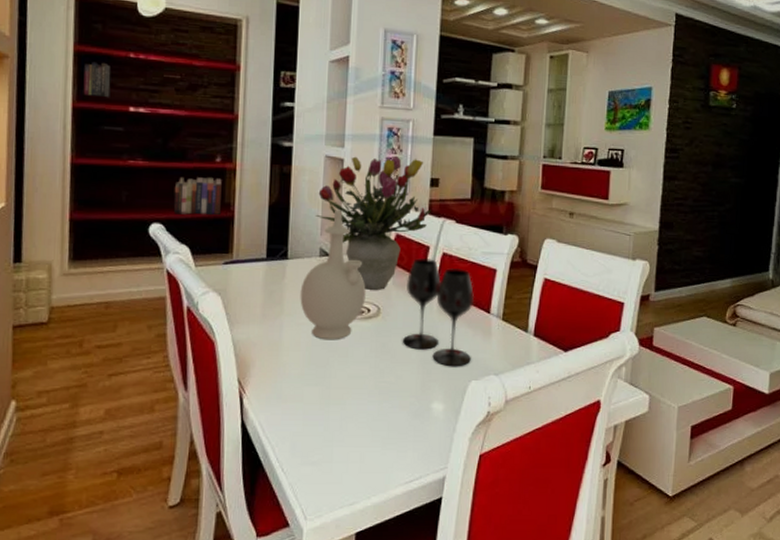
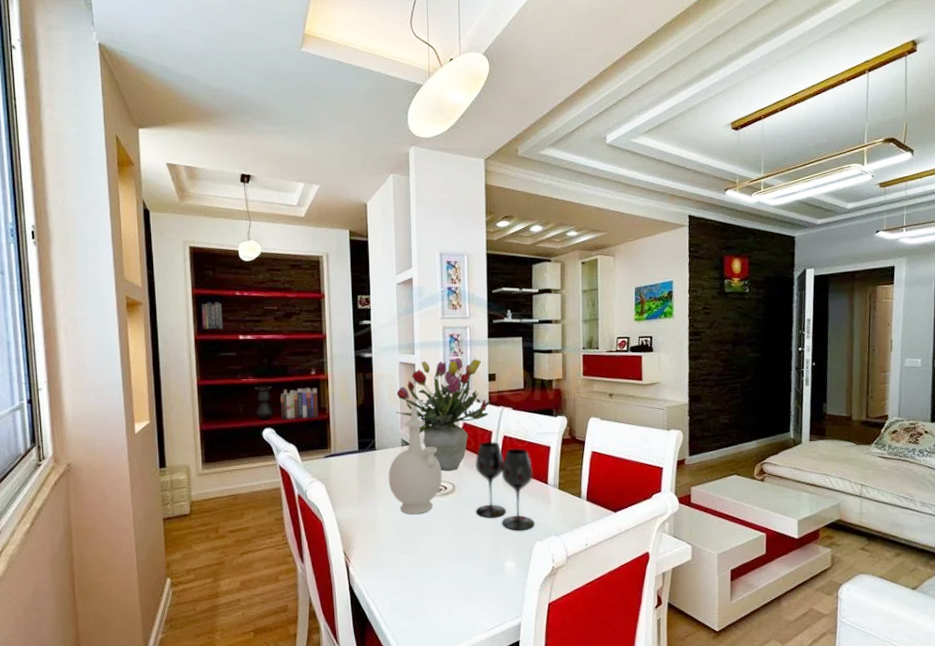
vase: none [141,170,166,214] -> present [255,385,275,421]

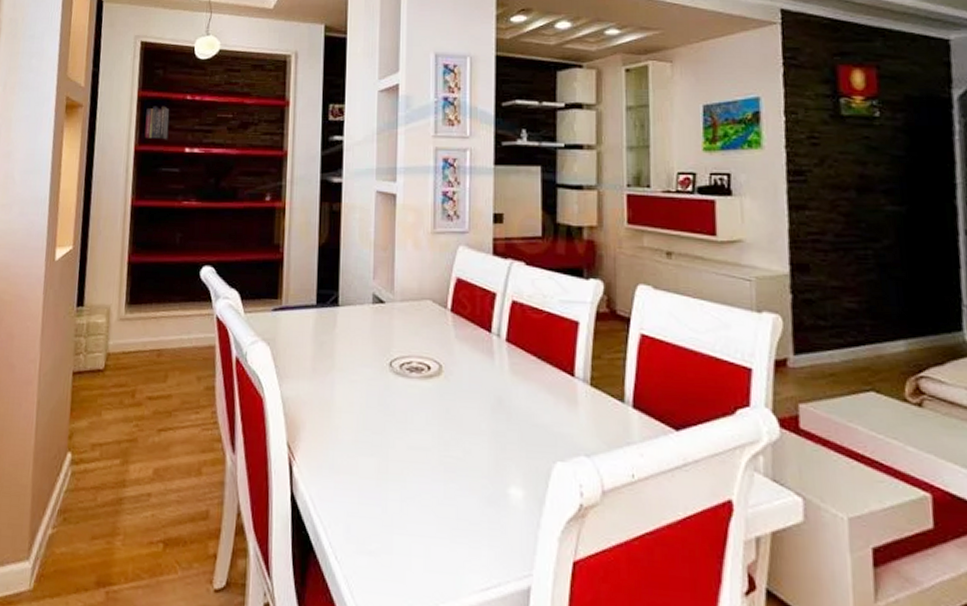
vase: present [255,385,275,421] -> none [193,211,217,256]
books: present [280,388,318,420] -> none [224,217,271,258]
vase: present [388,407,442,515] -> none [352,252,425,402]
flower arrangement: present [396,357,491,471] -> none [368,189,496,344]
wine glass: present [475,440,535,530] -> none [470,306,554,442]

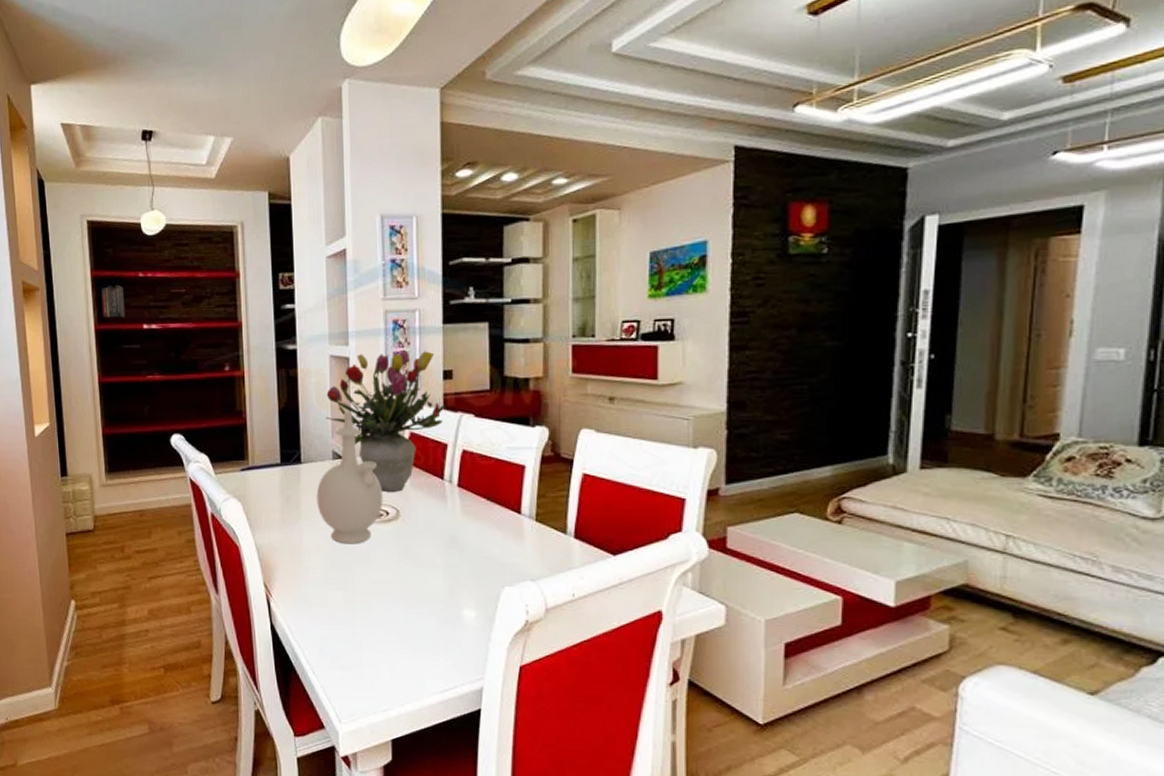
vase: none [352,252,425,402] -> present [316,412,383,544]
flower arrangement: none [368,189,496,344] -> present [325,349,446,492]

